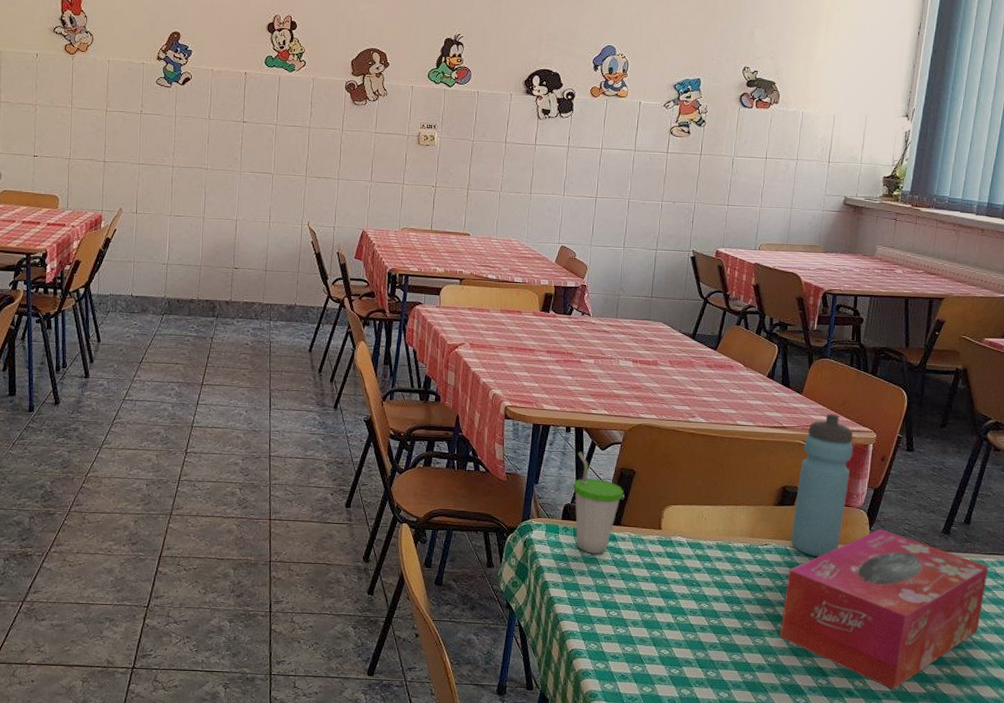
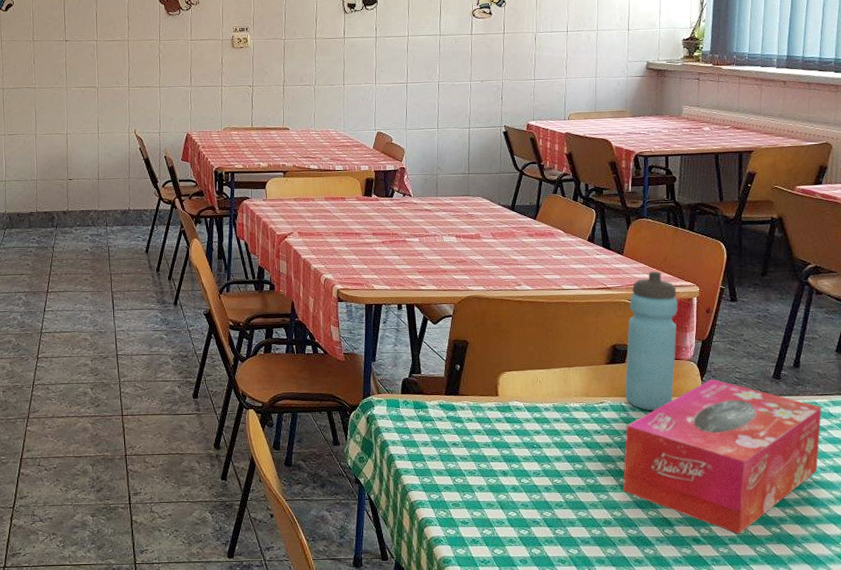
cup: present [572,452,624,554] -> none [409,327,459,424]

